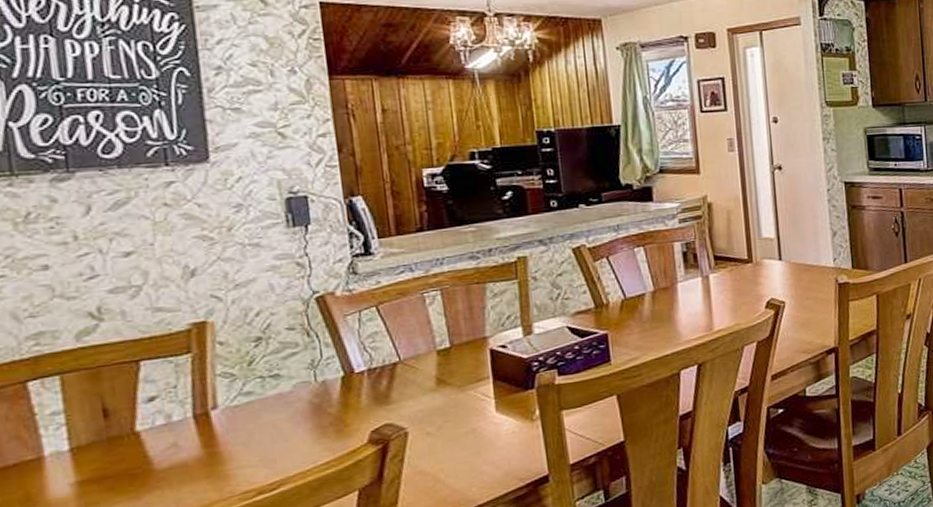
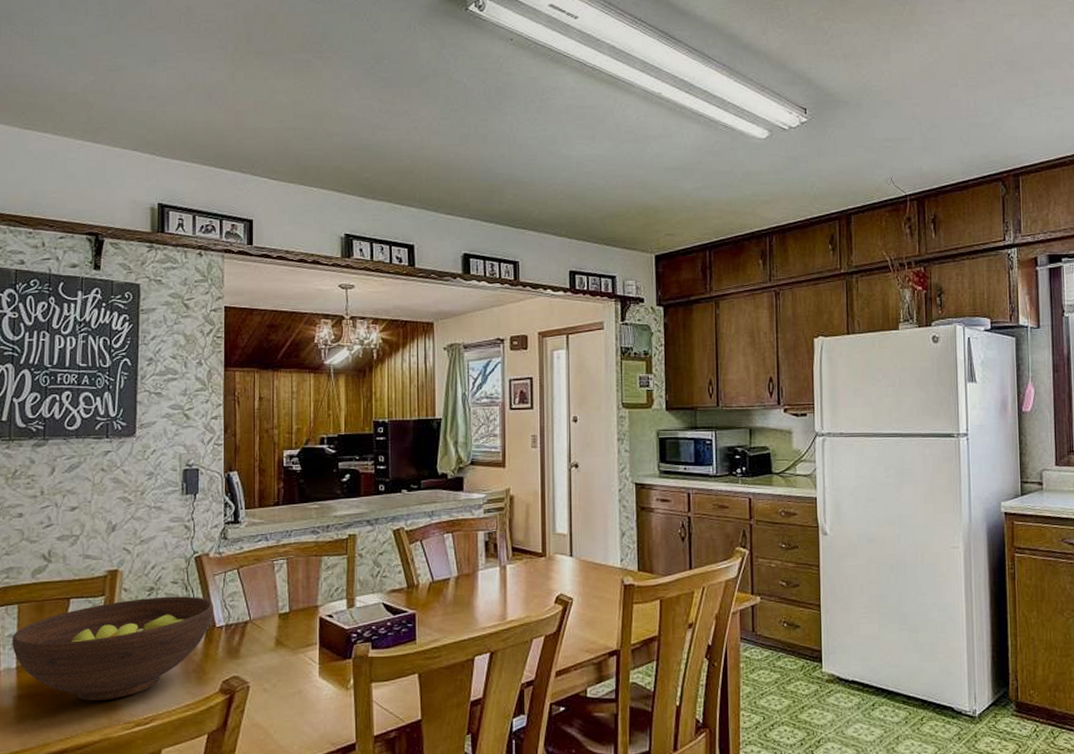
fruit bowl: none [56,342,349,476] -> present [12,596,213,701]

